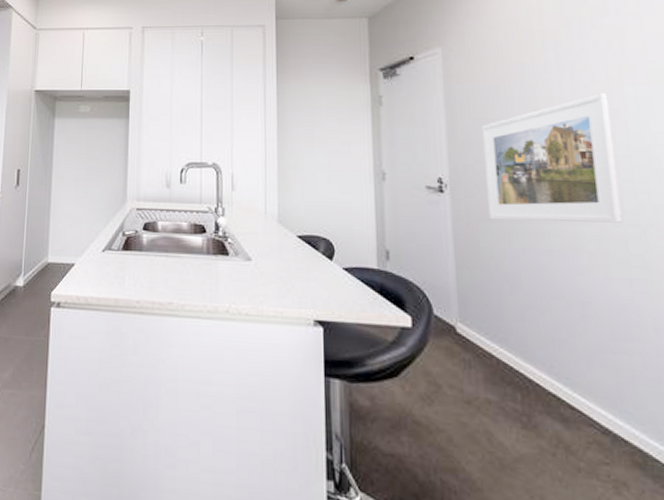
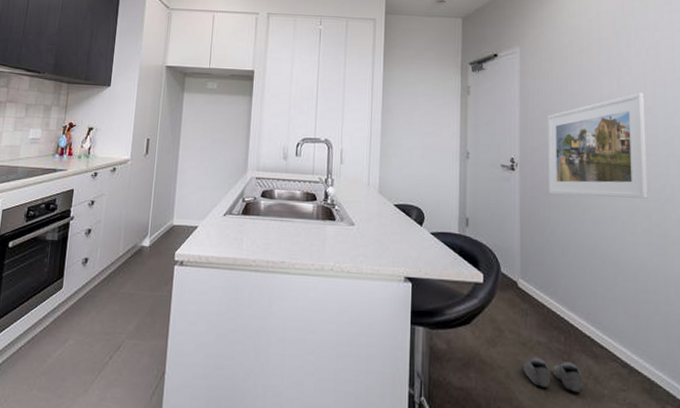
shoe: none [469,418,551,465] -> present [523,357,584,393]

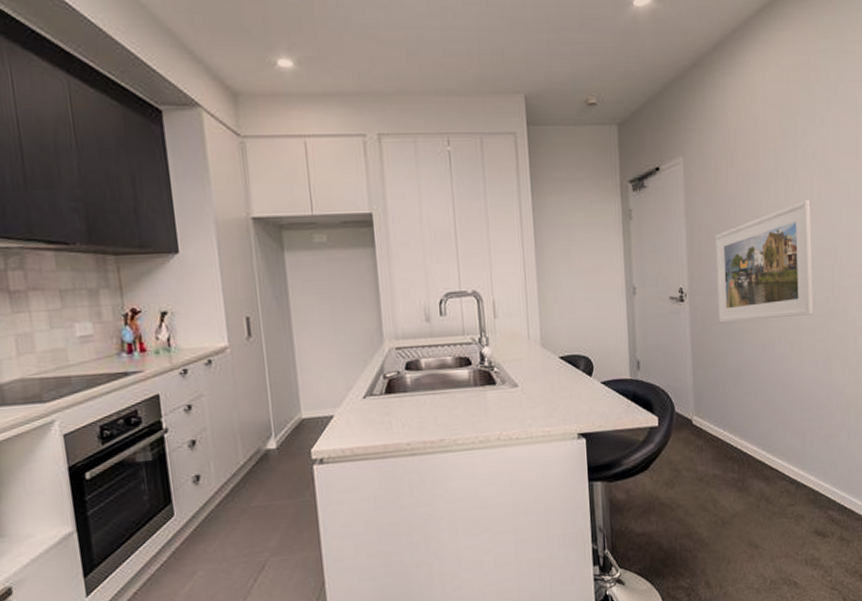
shoe: present [523,357,584,393] -> none [701,488,756,517]

